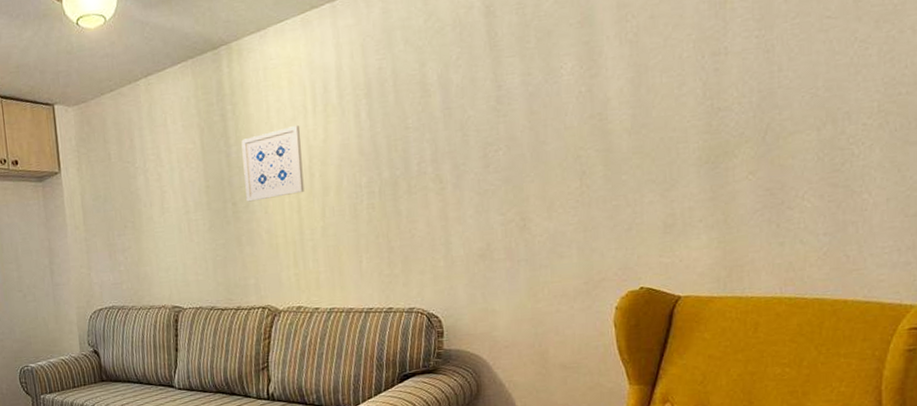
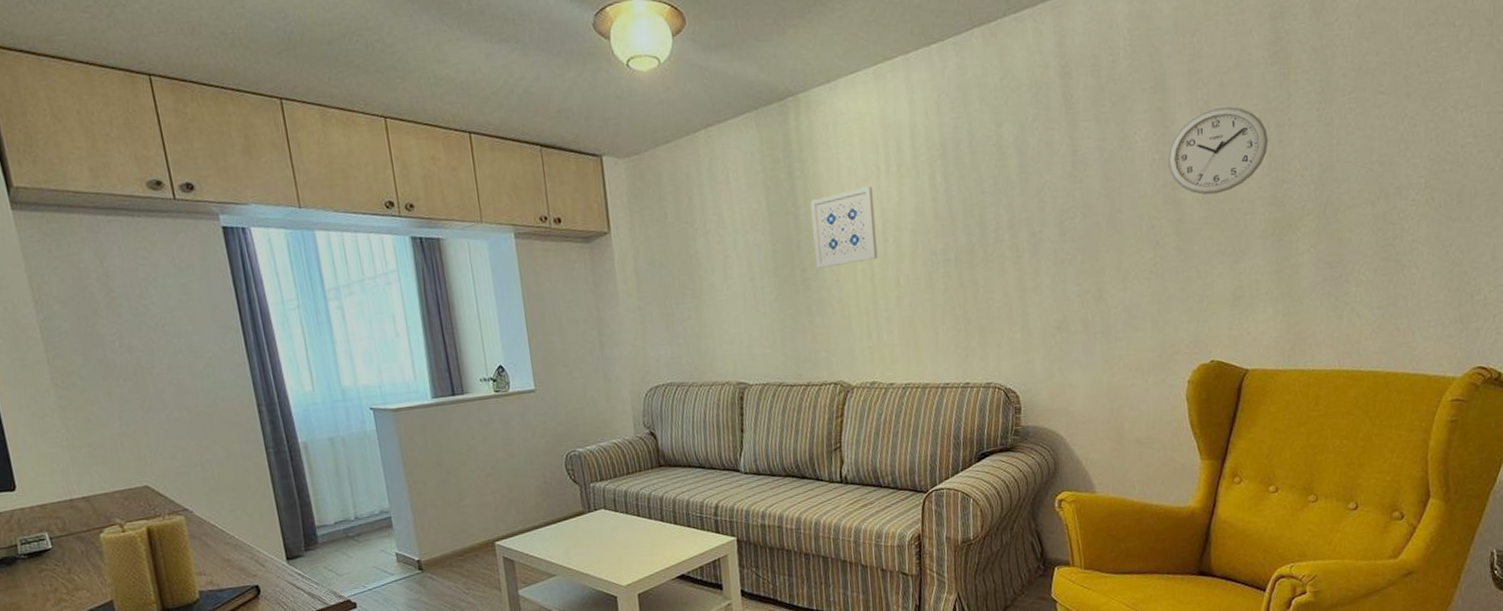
wall clock: none [594,38,702,125] -> present [1167,107,1268,195]

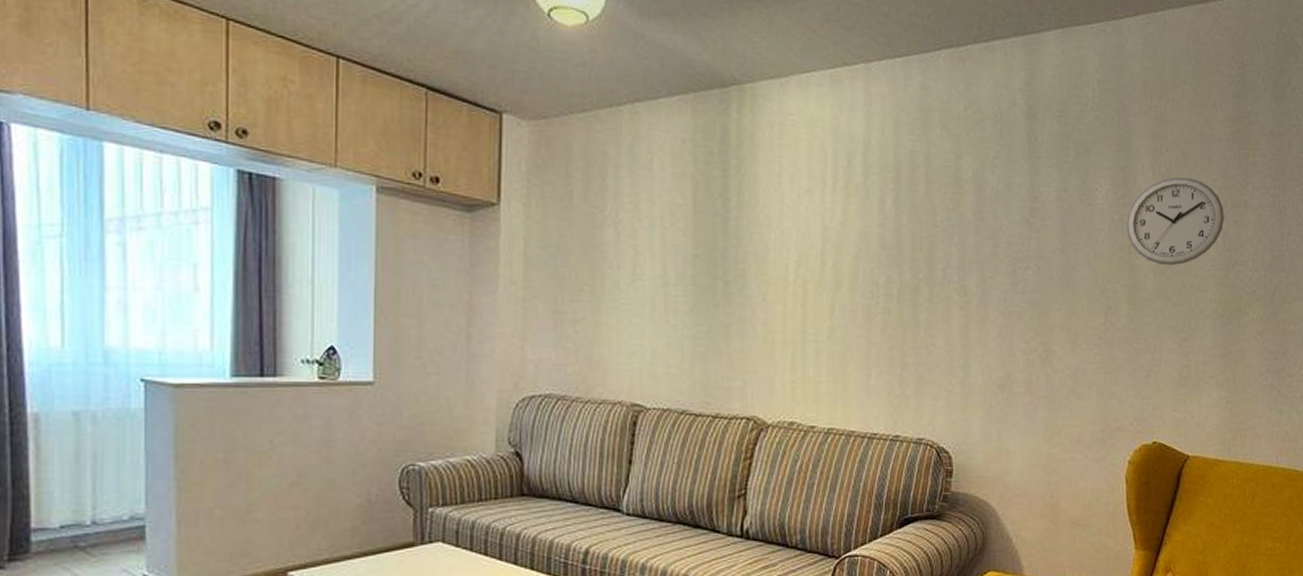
wall art: present [810,185,878,269] -> none [742,198,816,284]

